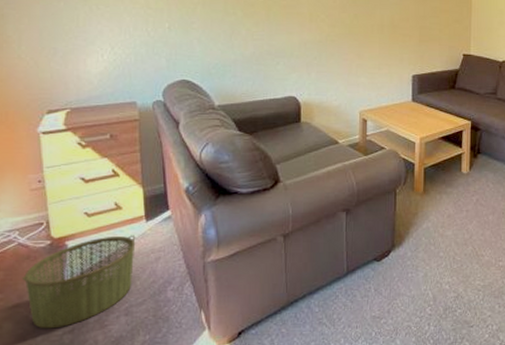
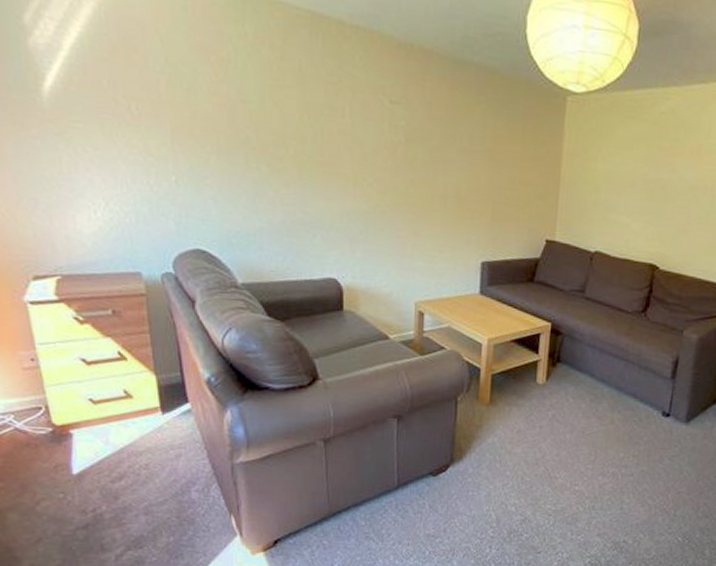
basket: present [23,235,136,329] -> none [24,427,152,523]

